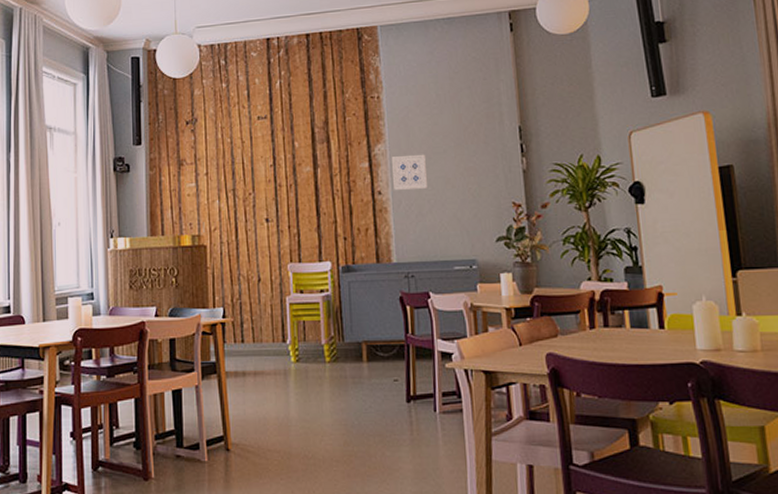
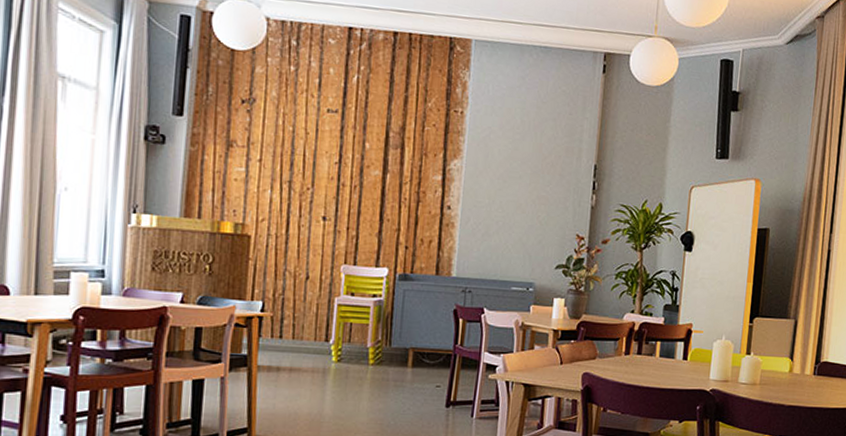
wall art: present [392,154,428,190] -> none [464,174,501,210]

